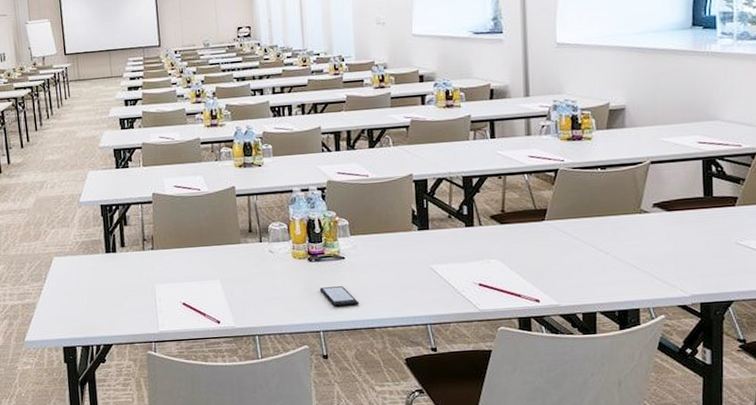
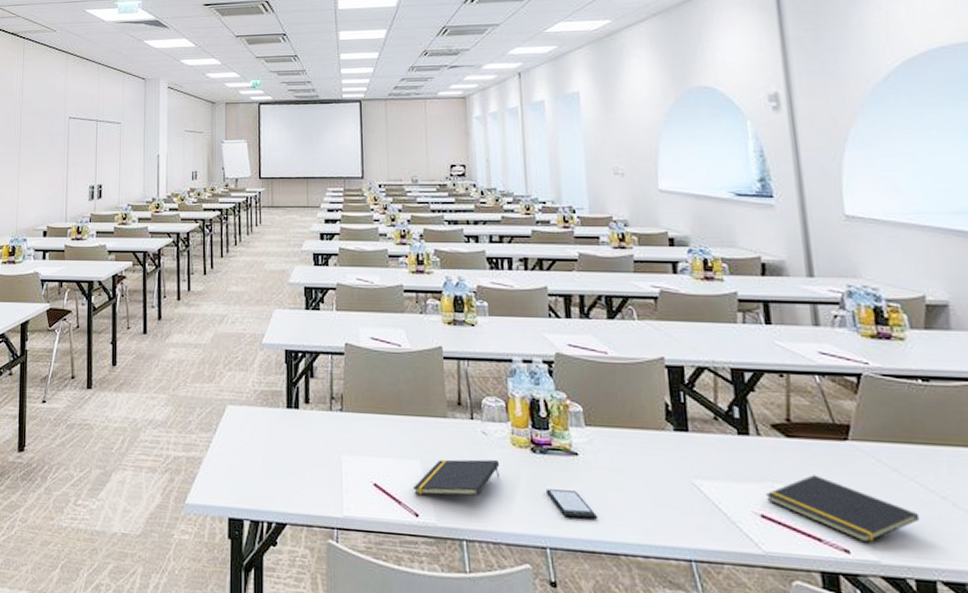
notepad: none [215,272,284,307] -> present [414,459,500,496]
notepad: none [482,249,590,293] -> present [765,475,920,543]

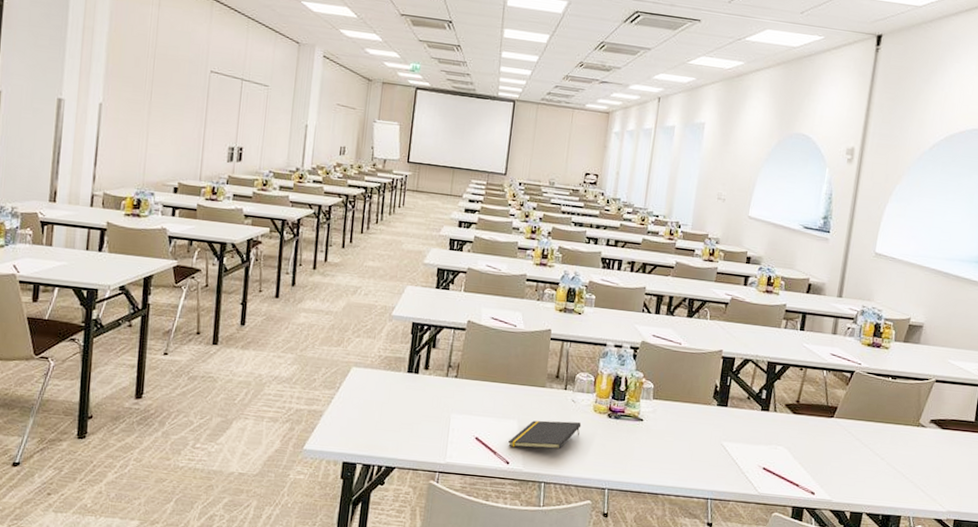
smartphone: present [545,489,598,520] -> none [613,445,649,469]
notepad: present [765,475,920,543] -> none [769,441,865,488]

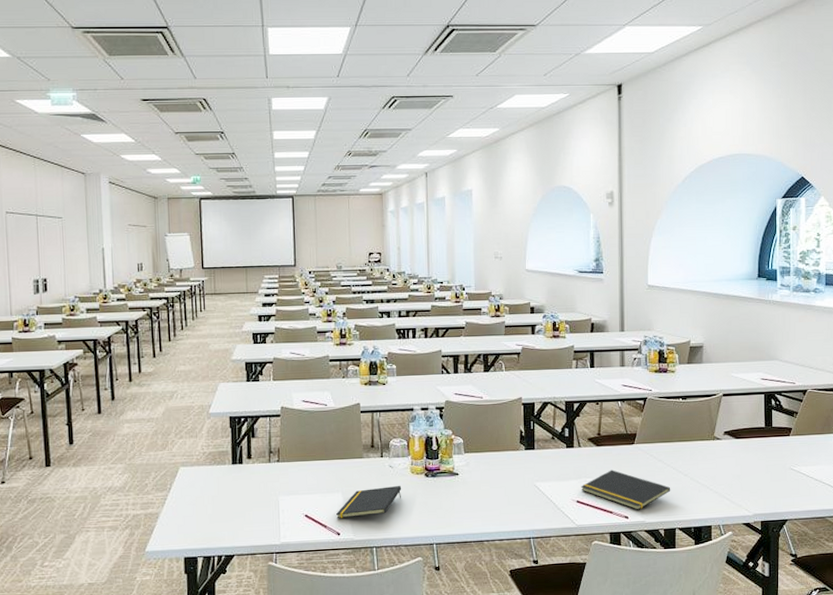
notepad: none [769,441,865,488] -> present [580,470,671,510]

